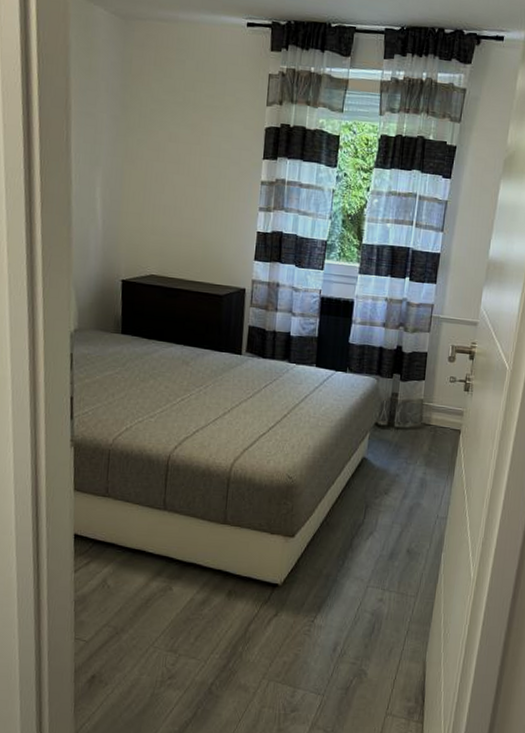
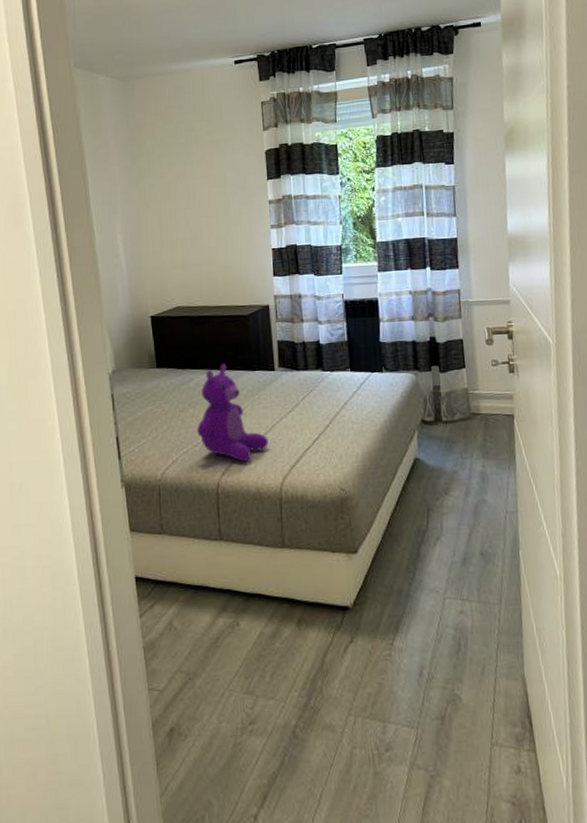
teddy bear: none [155,340,225,439] -> present [197,364,269,462]

